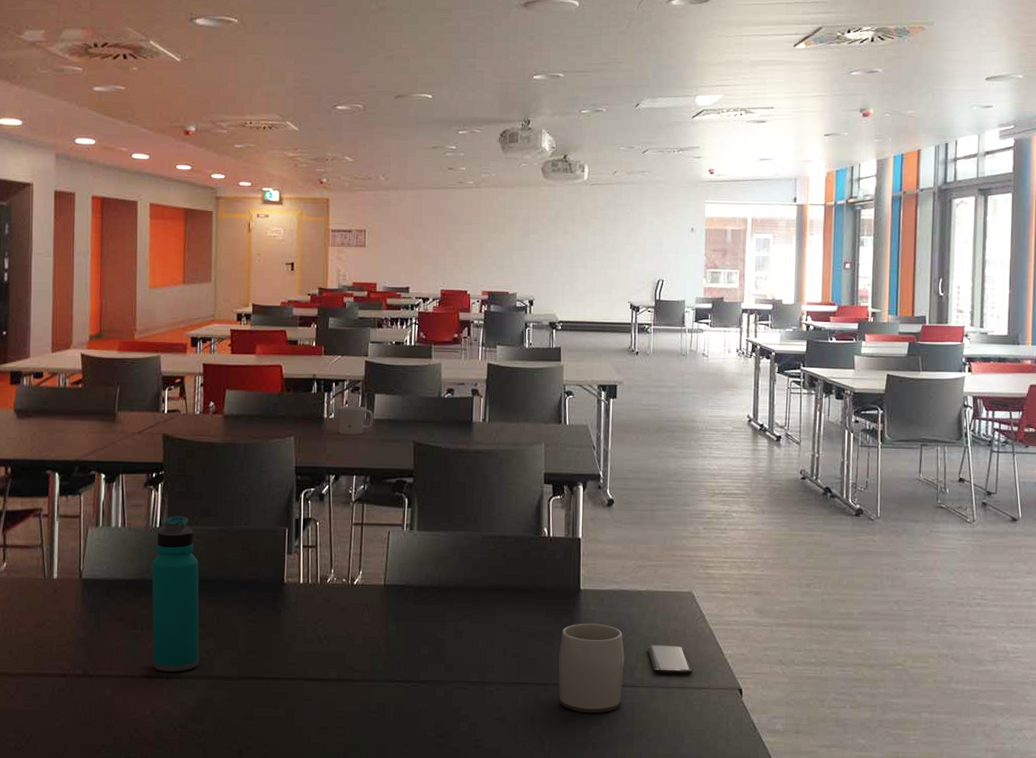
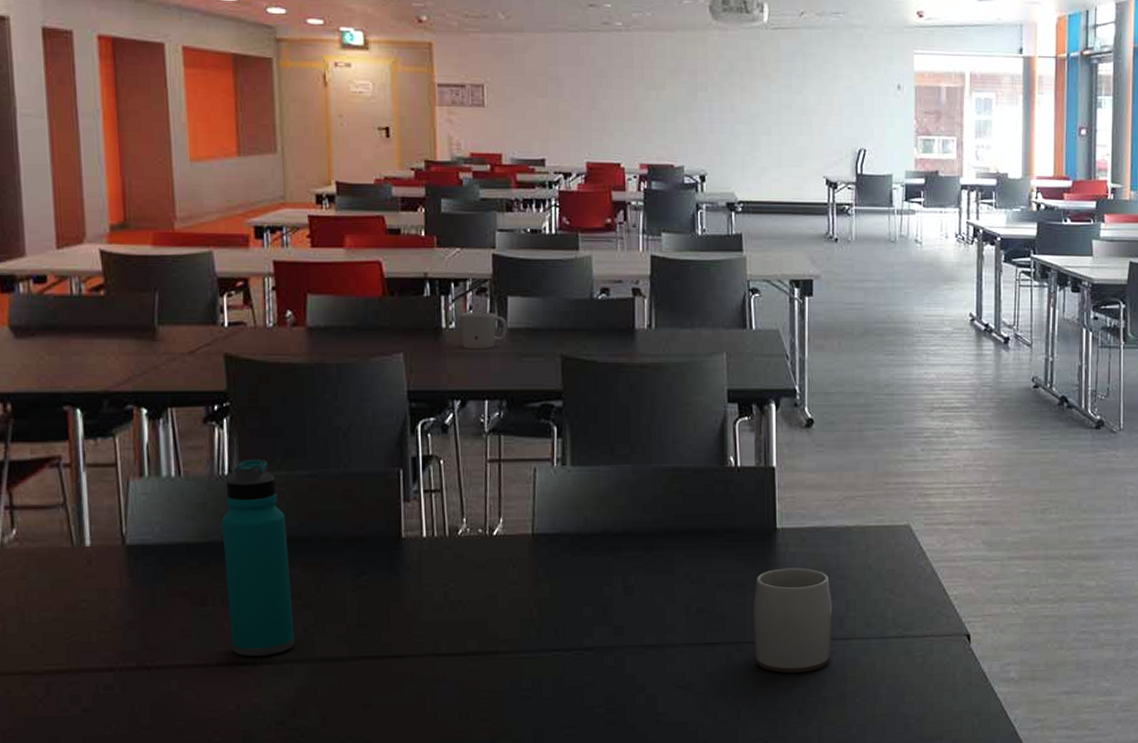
smartphone: present [648,645,693,675] -> none [859,588,913,623]

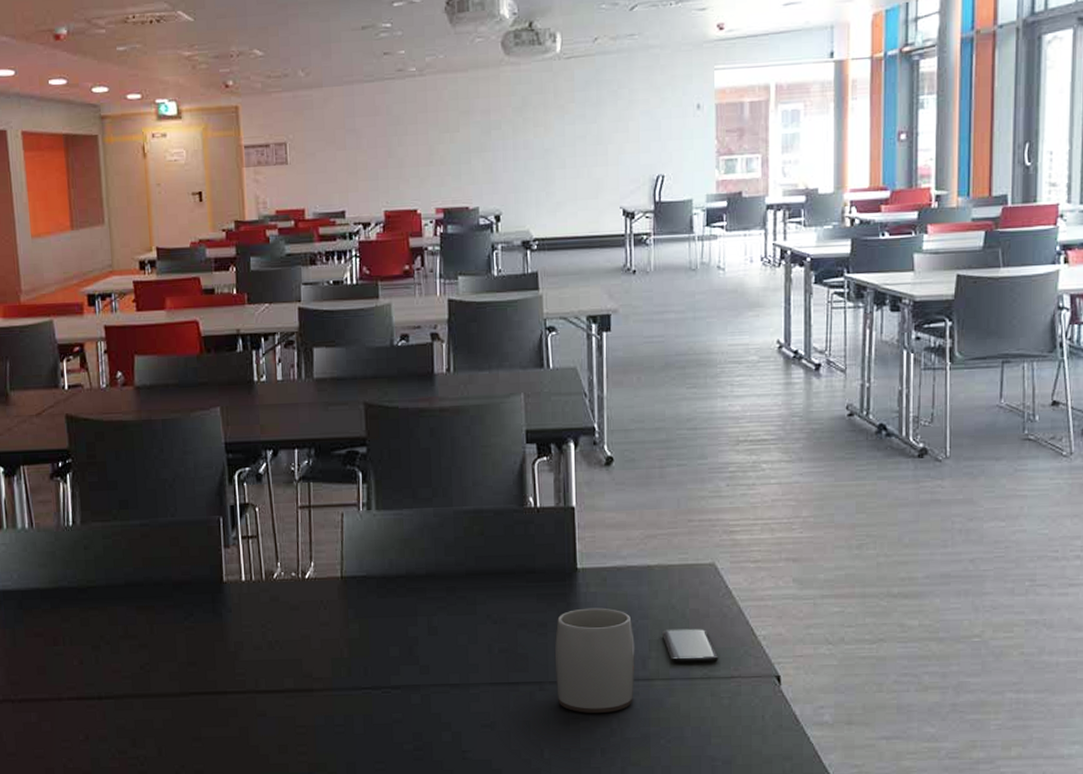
water bottle: present [221,459,295,656] -> none [68,510,134,691]
mug: present [459,312,508,350] -> none [269,363,315,401]
smartphone: none [859,588,913,623] -> present [663,628,719,663]

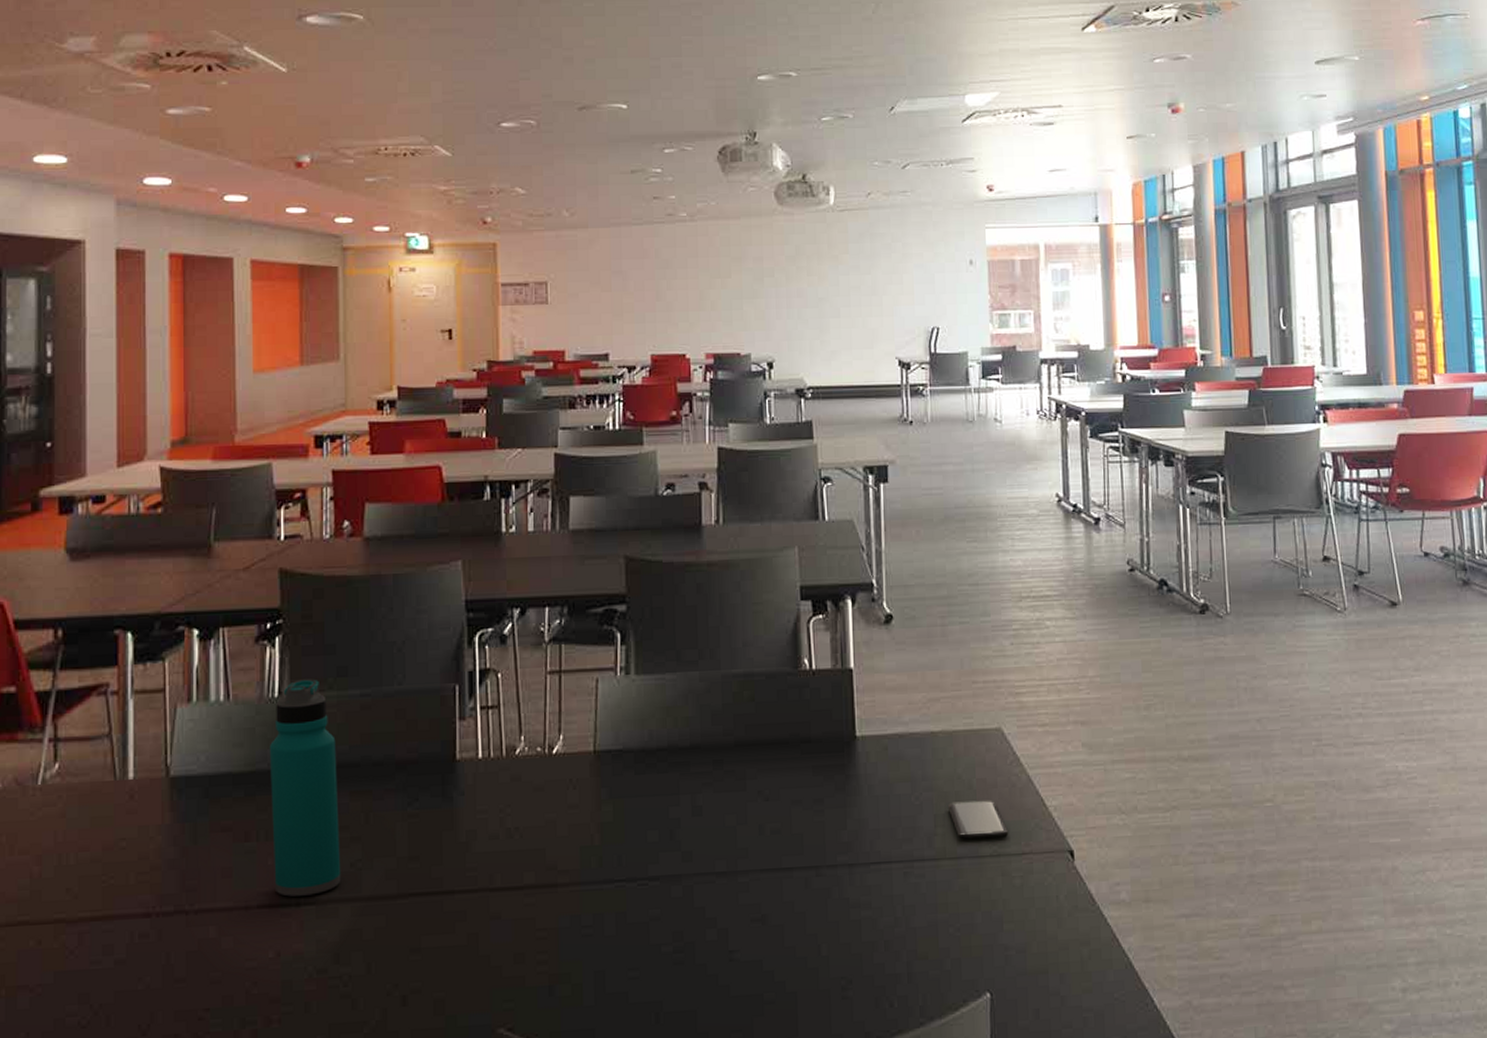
water bottle: none [68,510,134,691] -> present [269,679,342,897]
mug: present [554,608,635,714] -> none [832,779,920,901]

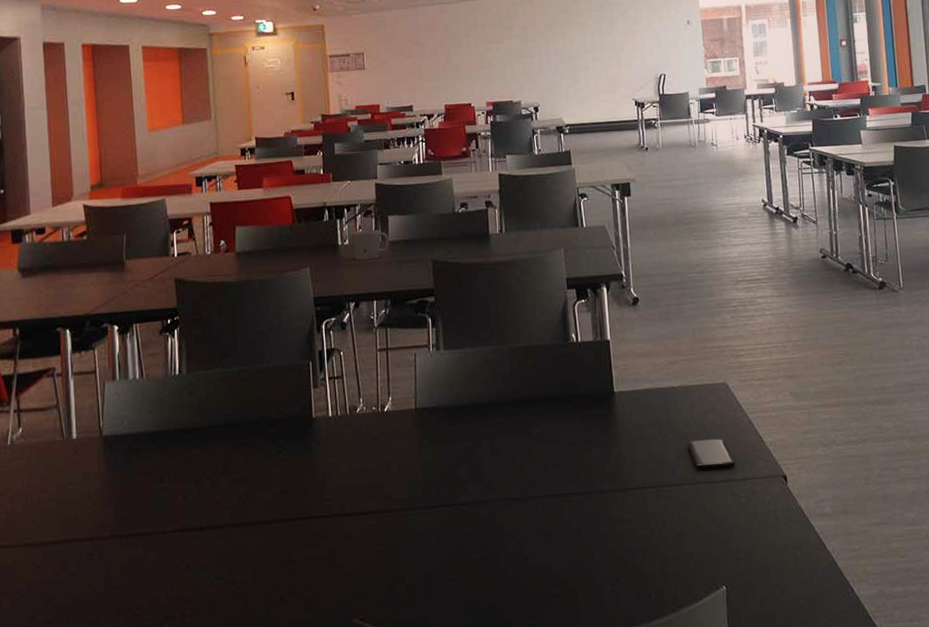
water bottle: present [269,679,342,897] -> none [174,360,232,523]
mug: none [519,513,570,554] -> present [351,229,390,261]

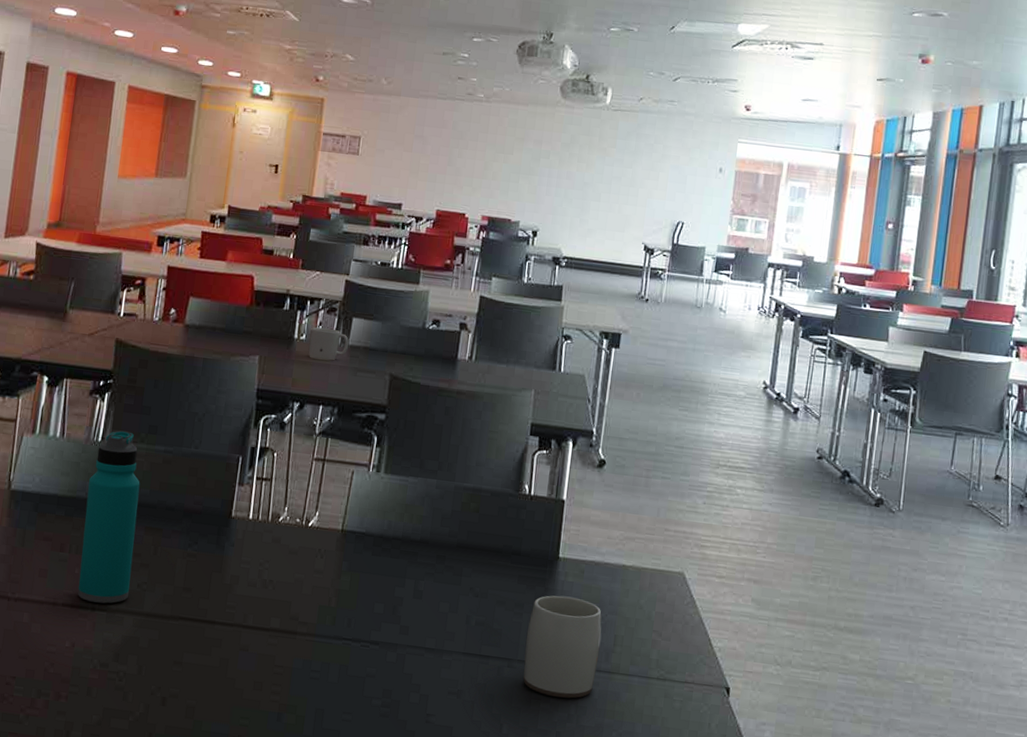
water bottle: none [174,360,232,523] -> present [78,430,140,604]
mug: none [598,425,667,518] -> present [523,595,602,699]
smartphone: present [688,438,736,470] -> none [627,627,677,666]

